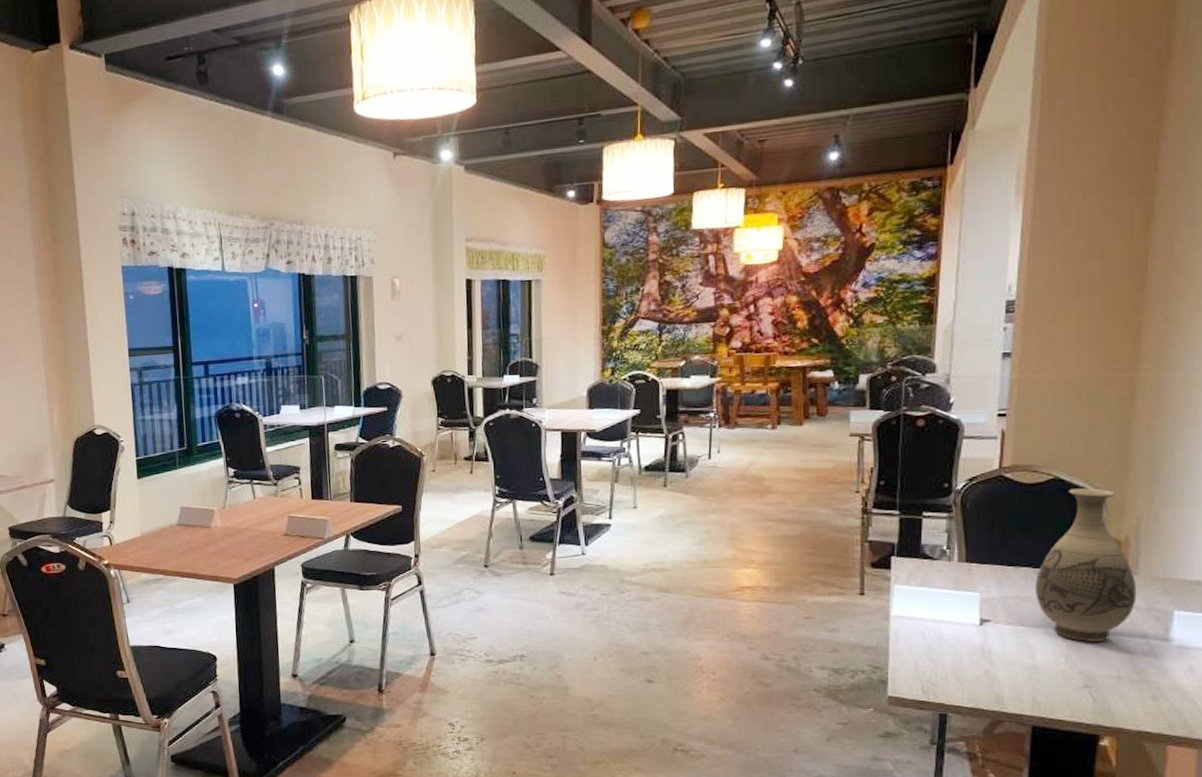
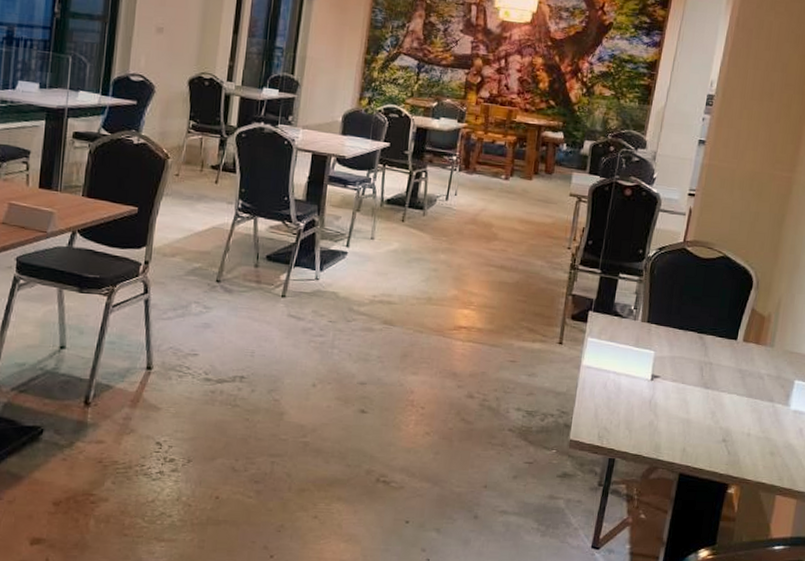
vase: present [1036,488,1137,642] -> none [696,267,772,402]

